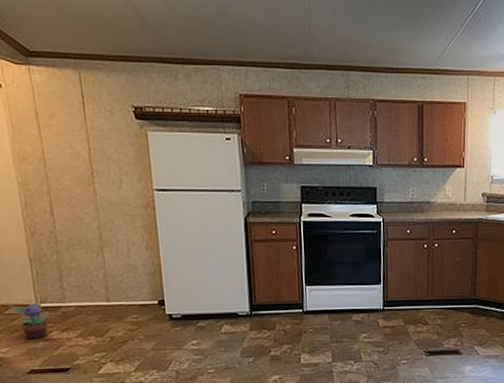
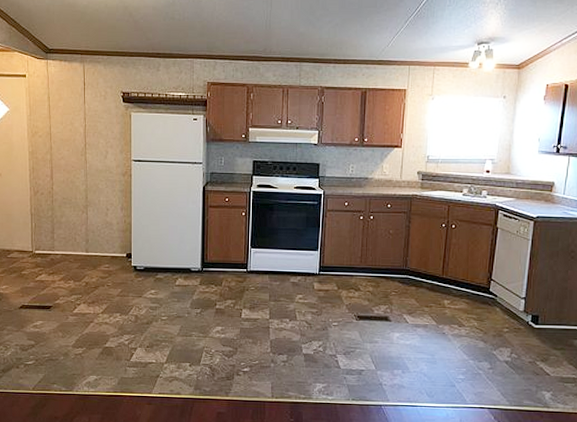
decorative plant: present [9,300,49,339] -> none [12,247,39,280]

